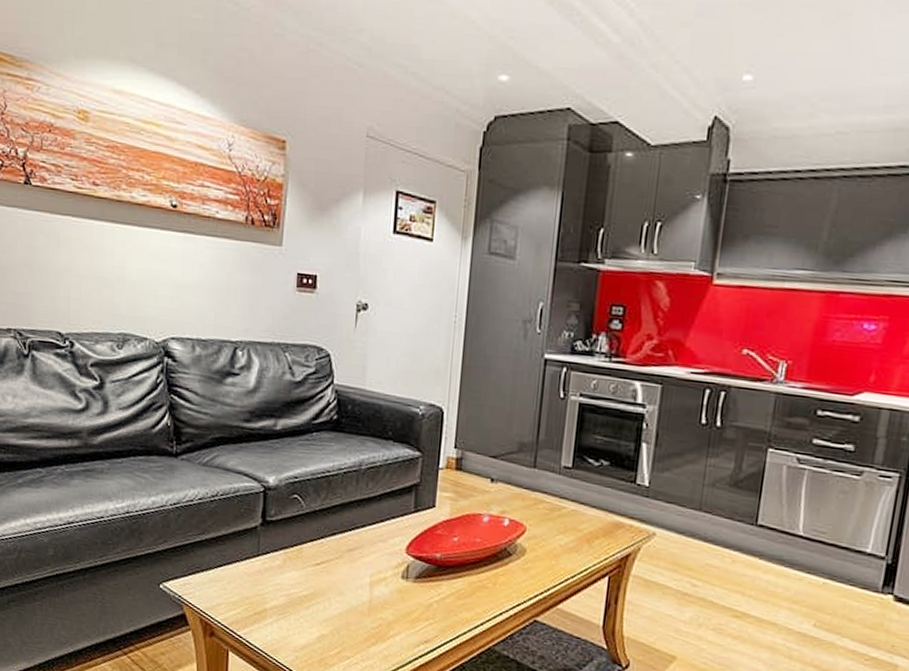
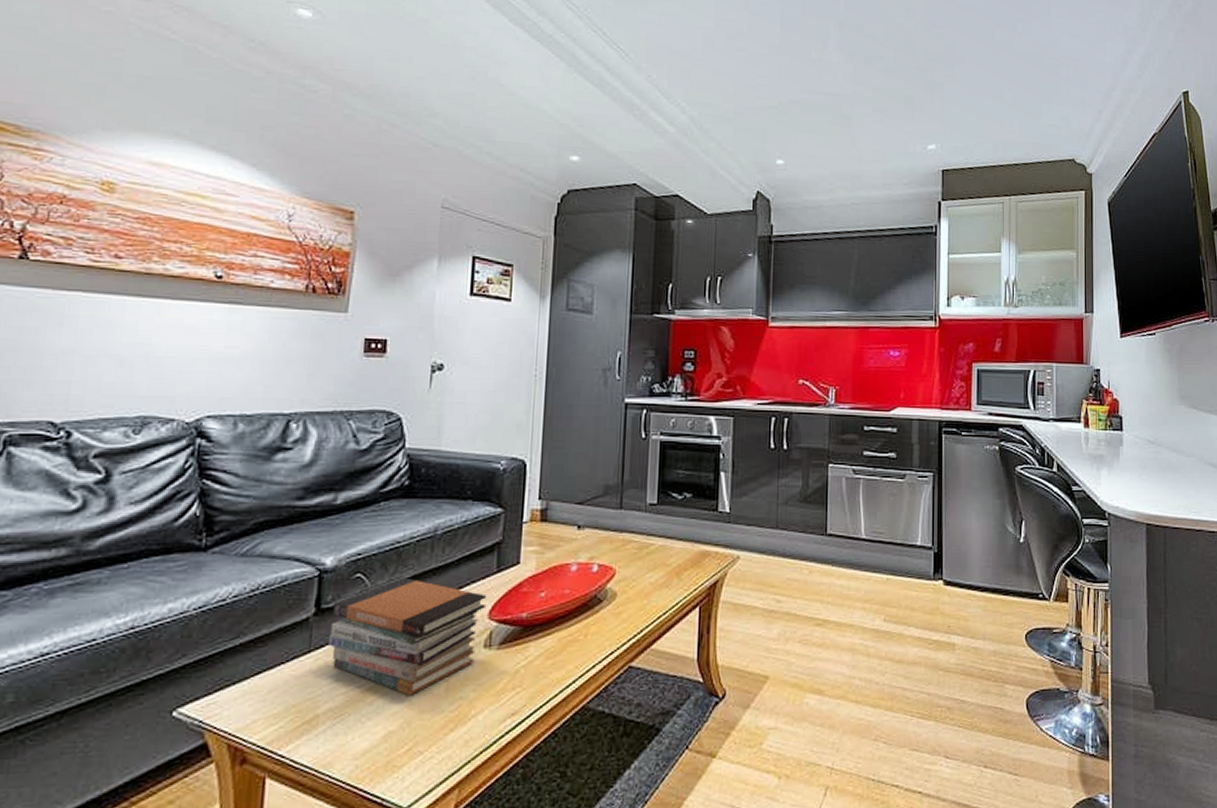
book stack: none [273,504,404,608] -> present [329,577,486,696]

